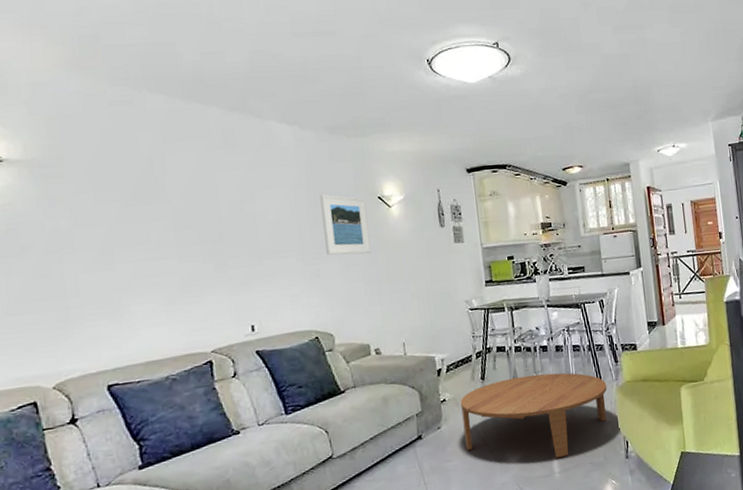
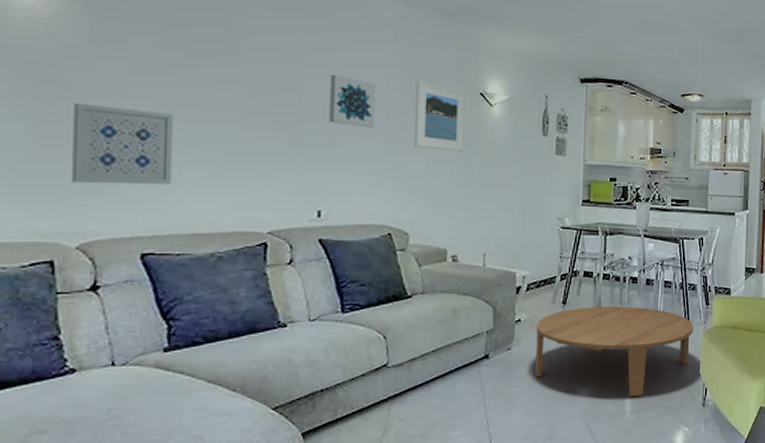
wall art: none [33,258,124,332] -> present [72,103,173,185]
wall art: none [244,200,290,245] -> present [329,74,376,128]

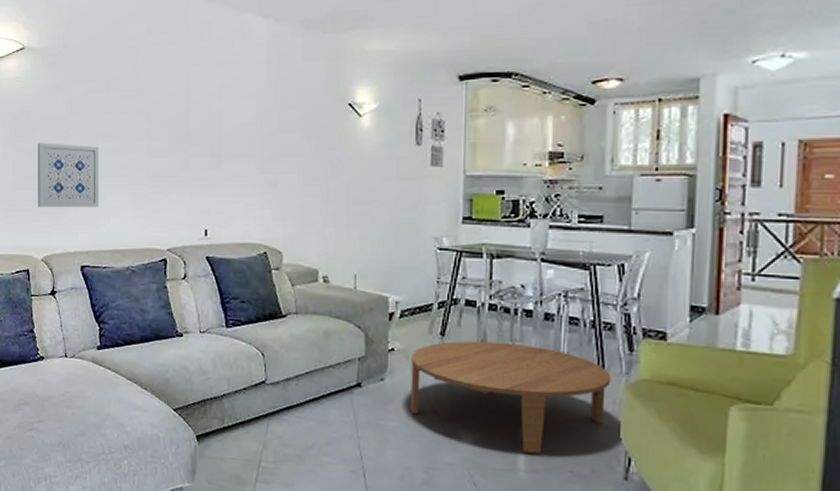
wall art: present [329,74,376,128] -> none [212,99,251,149]
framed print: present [414,80,466,151] -> none [286,96,335,167]

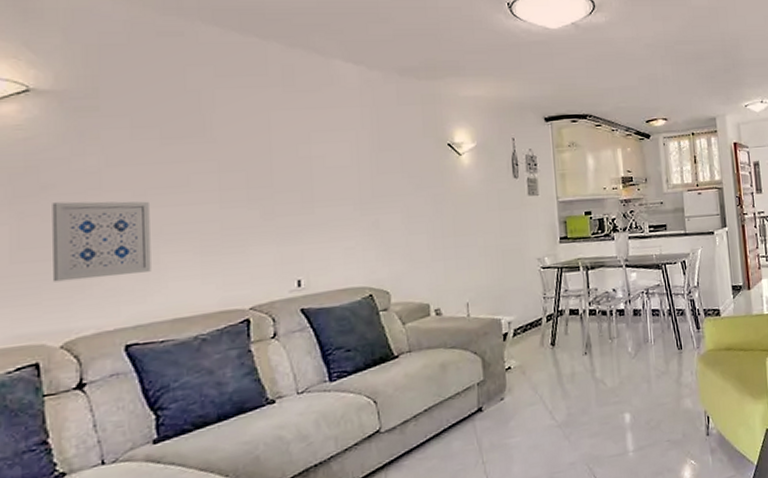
coffee table: present [410,341,612,454] -> none [527,339,688,435]

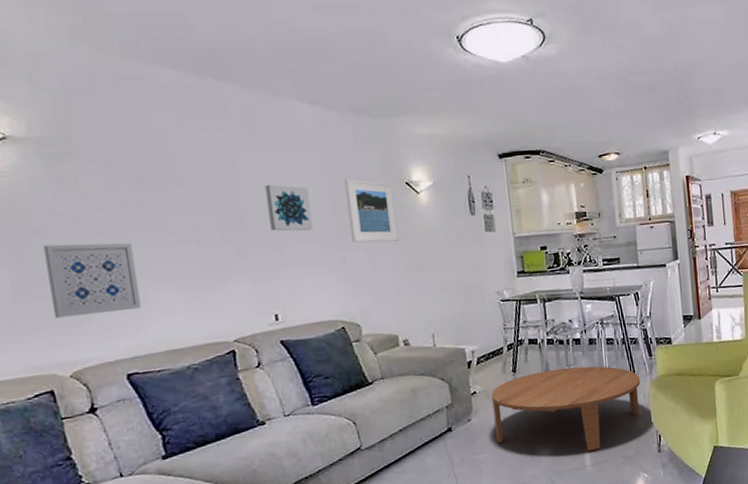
wall art: none [300,143,348,192] -> present [265,184,314,231]
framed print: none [384,139,437,205] -> present [344,178,398,243]
coffee table: none [527,339,688,435] -> present [491,366,641,451]

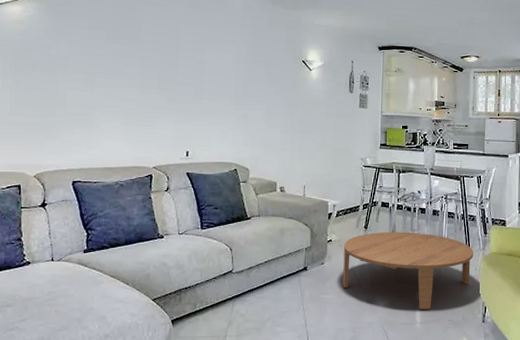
wall art: present [43,242,141,319] -> none [34,76,96,133]
wall art: present [265,184,314,231] -> none [196,50,228,90]
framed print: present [344,178,398,243] -> none [254,52,292,106]

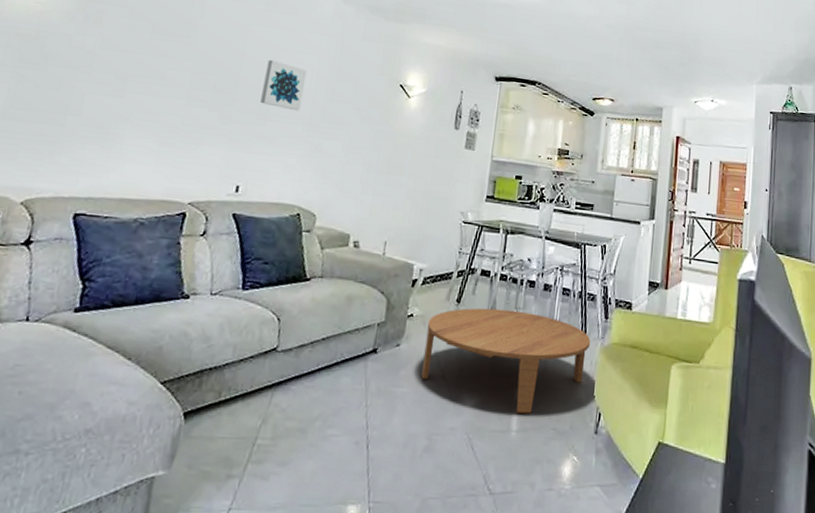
wall art: none [196,50,228,90] -> present [260,59,307,111]

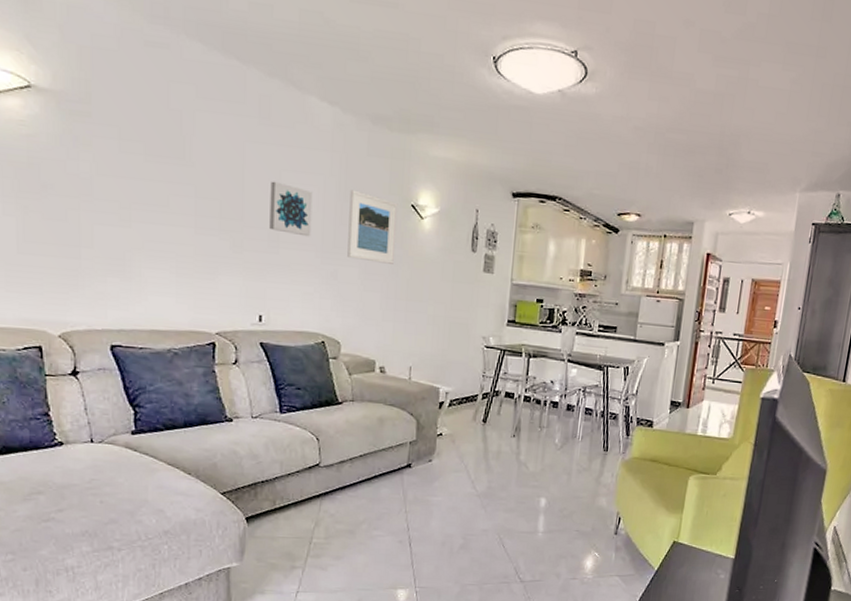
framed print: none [333,69,388,139] -> present [347,189,398,264]
coffee table: present [421,308,591,414] -> none [453,427,612,518]

